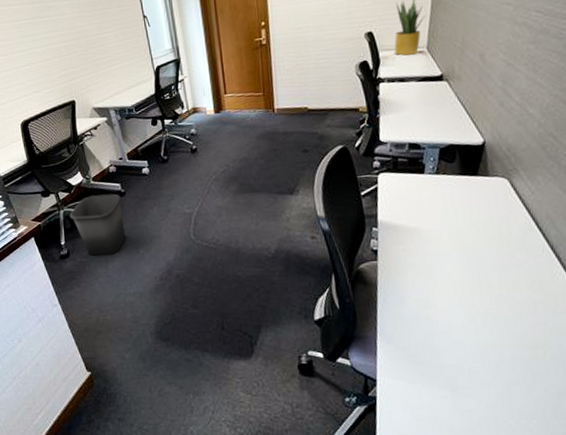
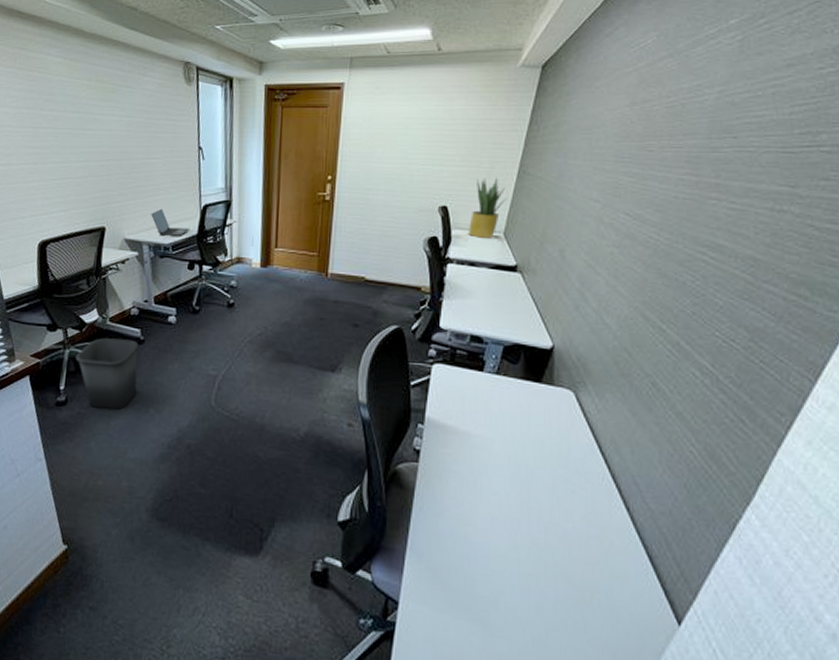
laptop: none [112,76,147,100] -> present [151,208,189,236]

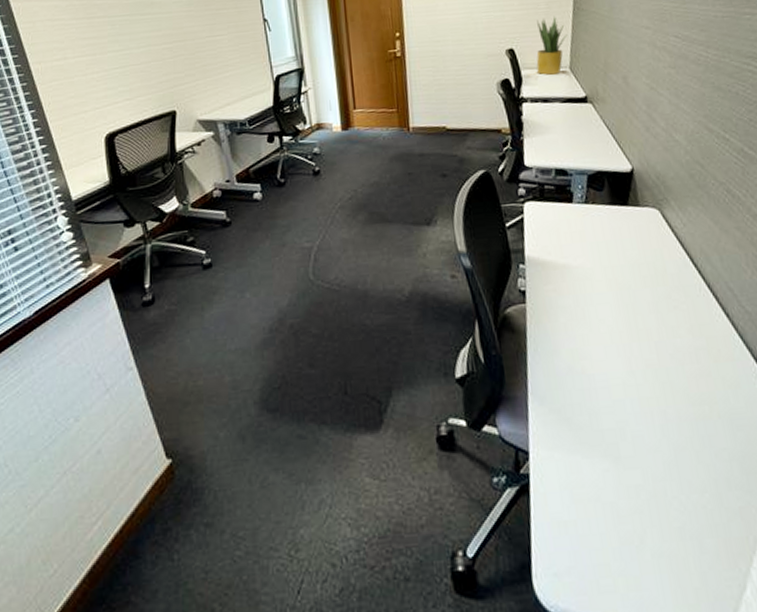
waste bin: present [75,338,139,411] -> none [159,223,229,302]
laptop: present [151,208,189,236] -> none [223,84,264,112]

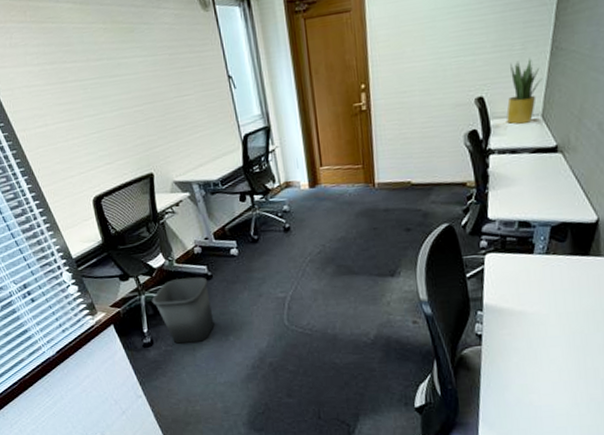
waste bin: none [159,223,229,302] -> present [151,277,215,344]

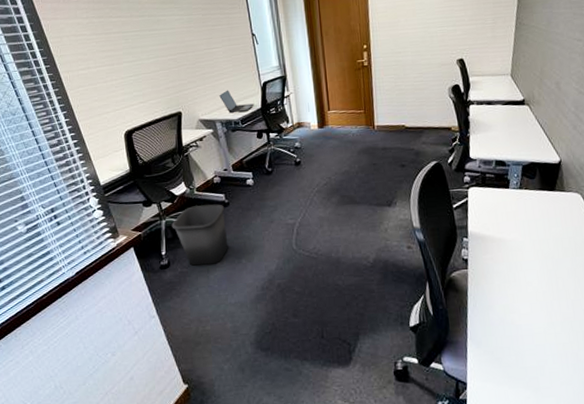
laptop: none [194,145,234,173] -> present [219,90,254,113]
planter: present [506,57,543,125] -> none [482,30,510,82]

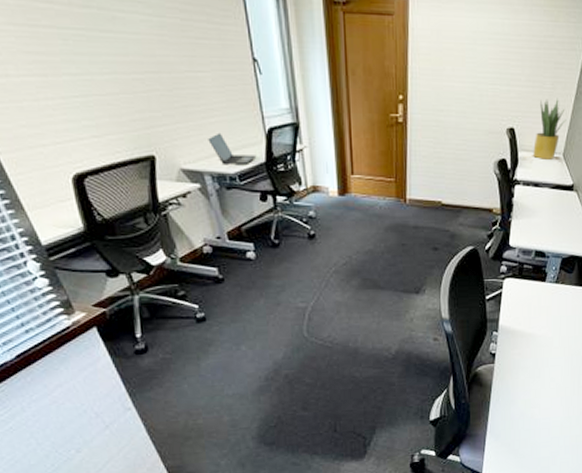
waste bin: present [171,204,229,266] -> none [147,279,224,352]
planter: none [482,30,510,82] -> present [533,97,567,159]

